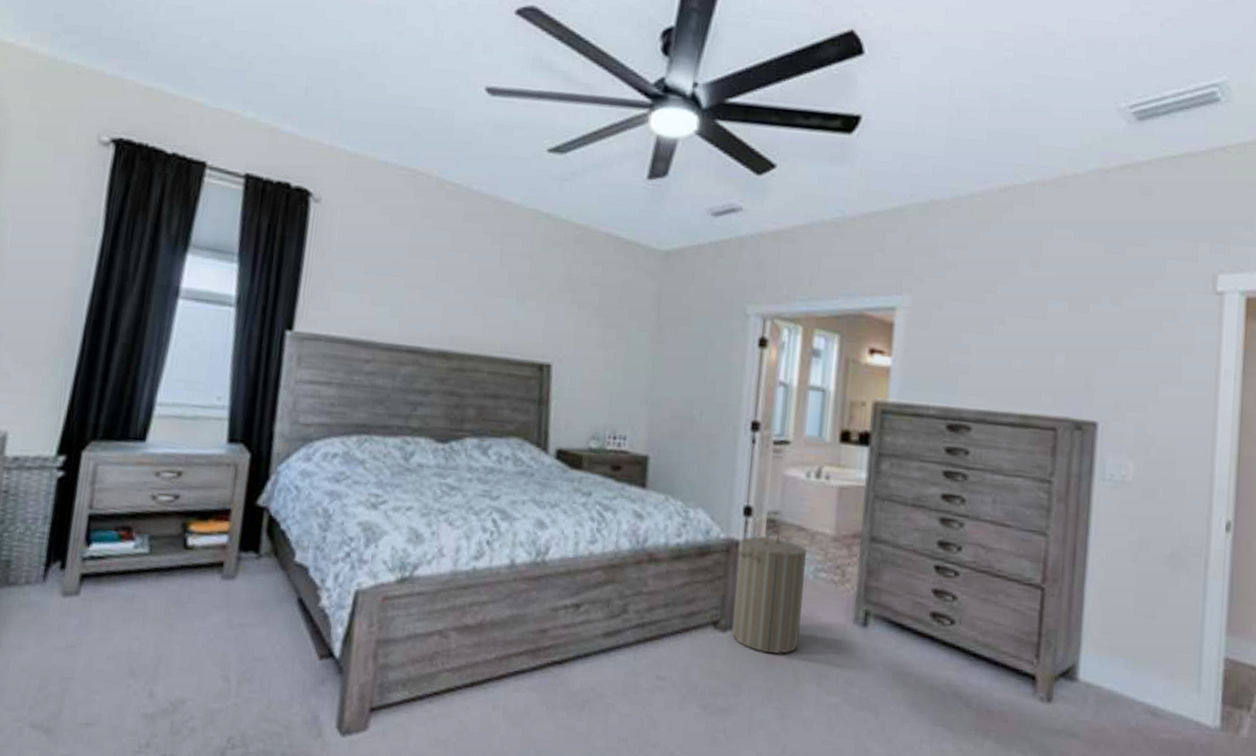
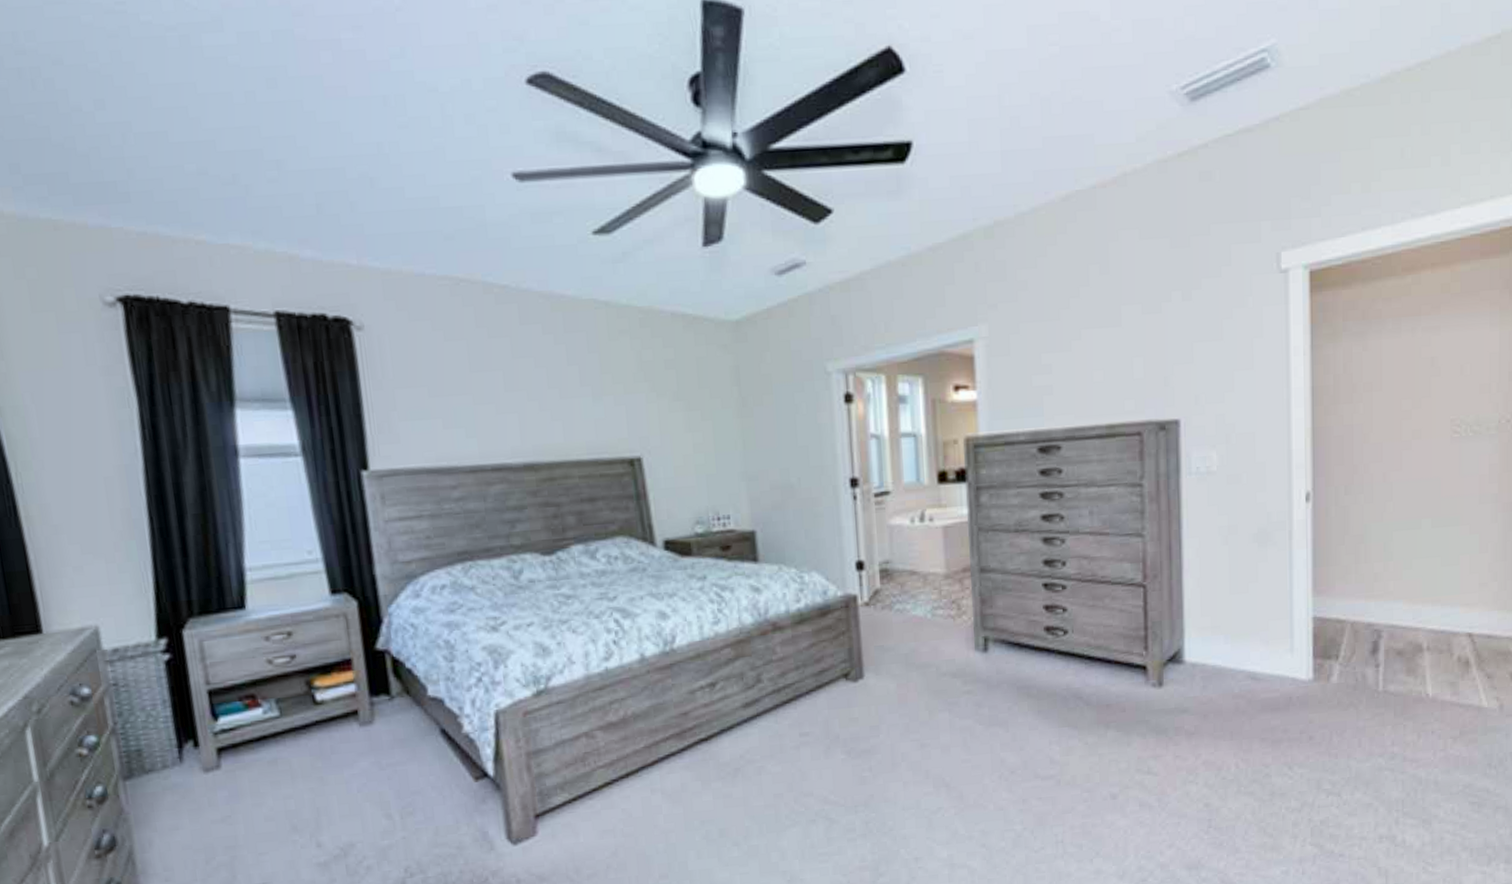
laundry hamper: present [732,530,808,655] -> none [856,579,927,694]

